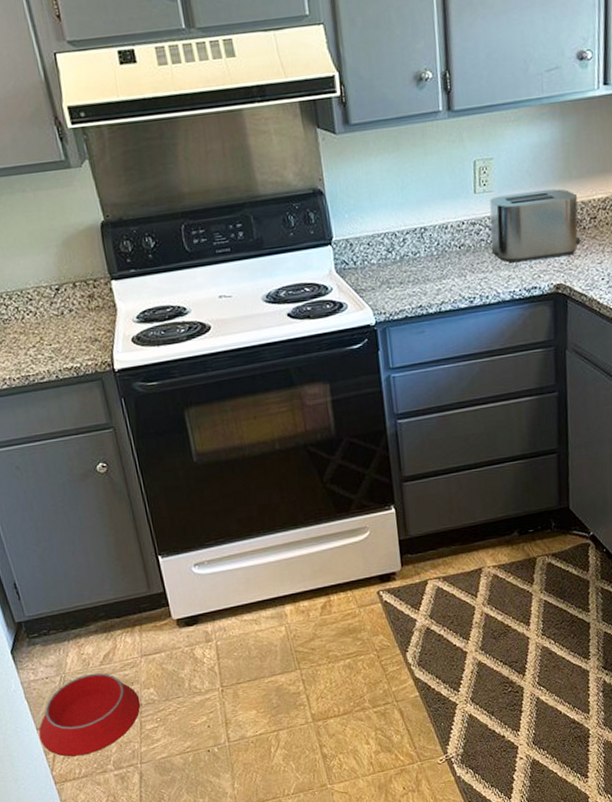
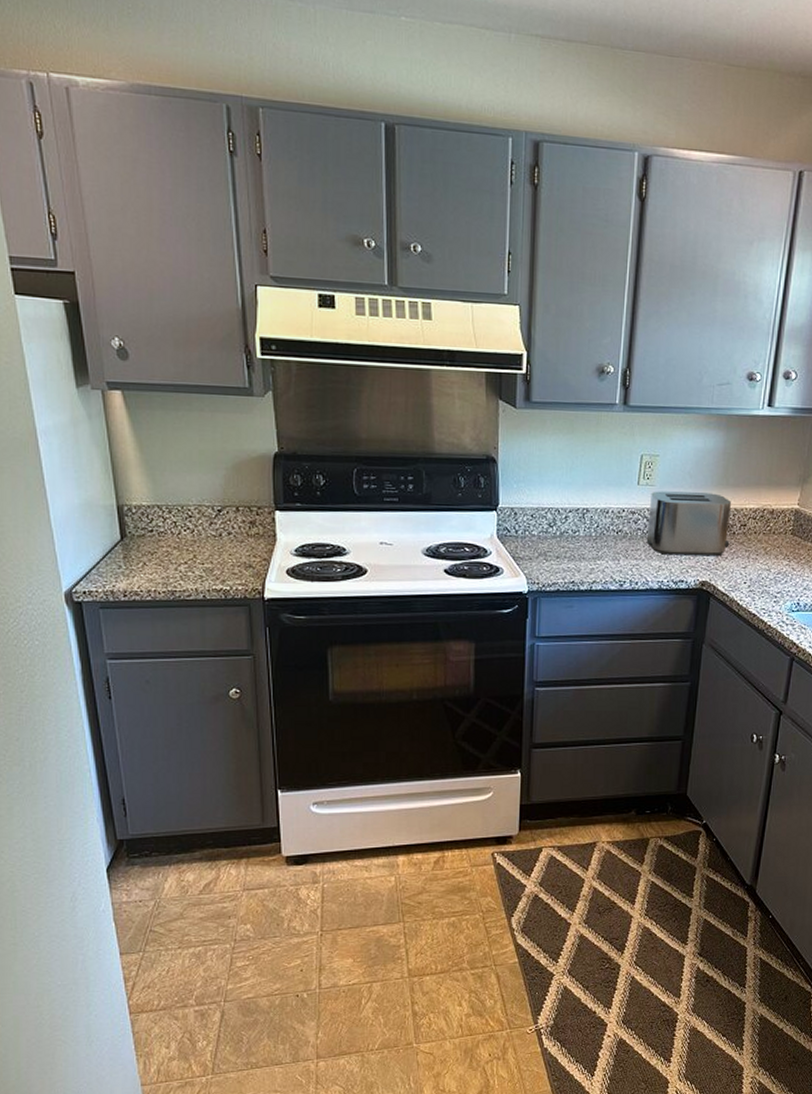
pet bowl: present [38,672,141,757] -> none [121,902,235,987]

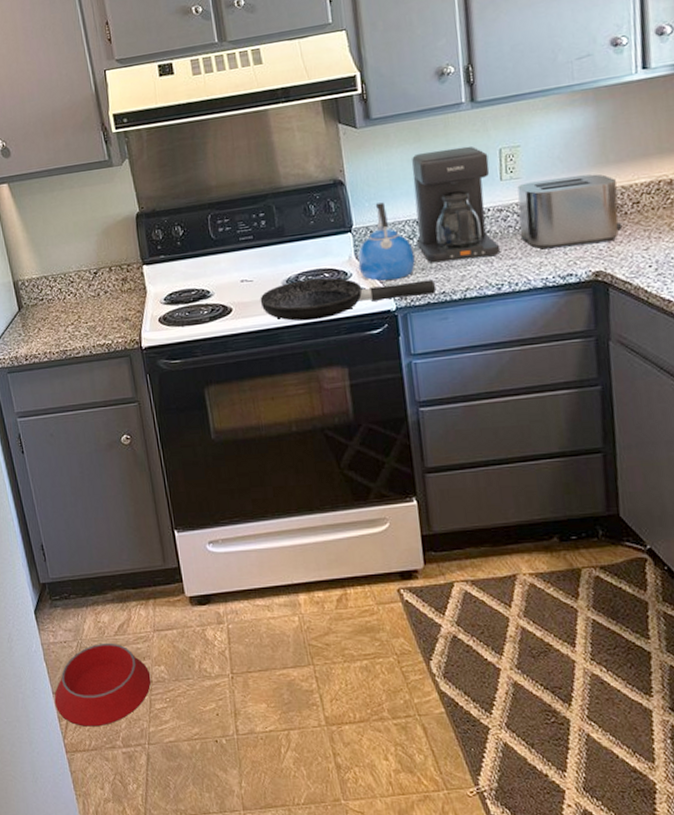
pet bowl: none [121,902,235,987] -> present [54,642,151,727]
frying pan: none [397,551,567,593] -> present [260,277,437,322]
kettle: none [498,486,552,564] -> present [357,202,415,281]
coffee maker: none [556,445,631,555] -> present [412,146,501,263]

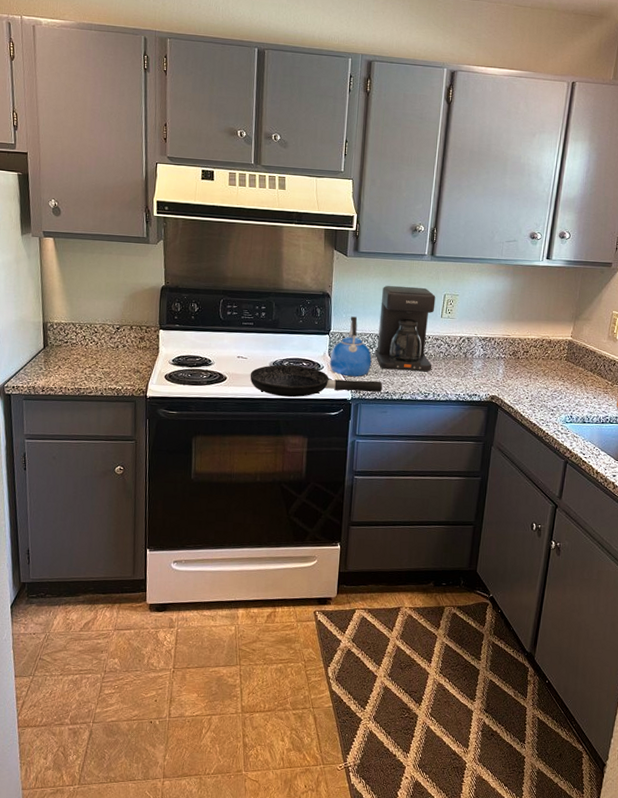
pet bowl: present [54,642,151,727] -> none [15,636,105,707]
toaster: present [517,174,623,250] -> none [447,322,517,375]

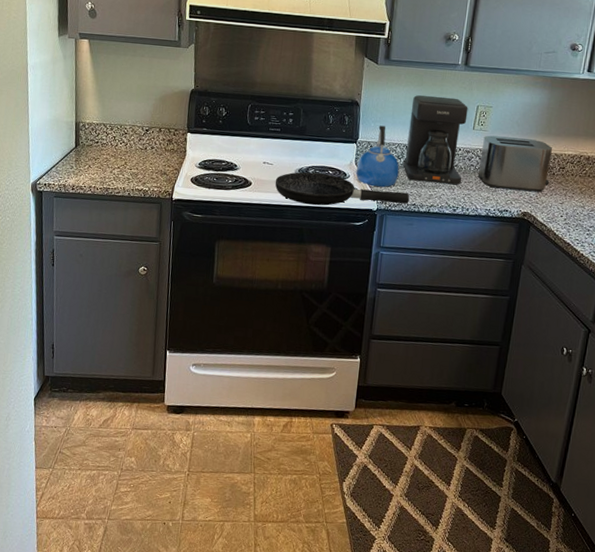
toaster: none [447,322,517,375] -> present [477,135,553,192]

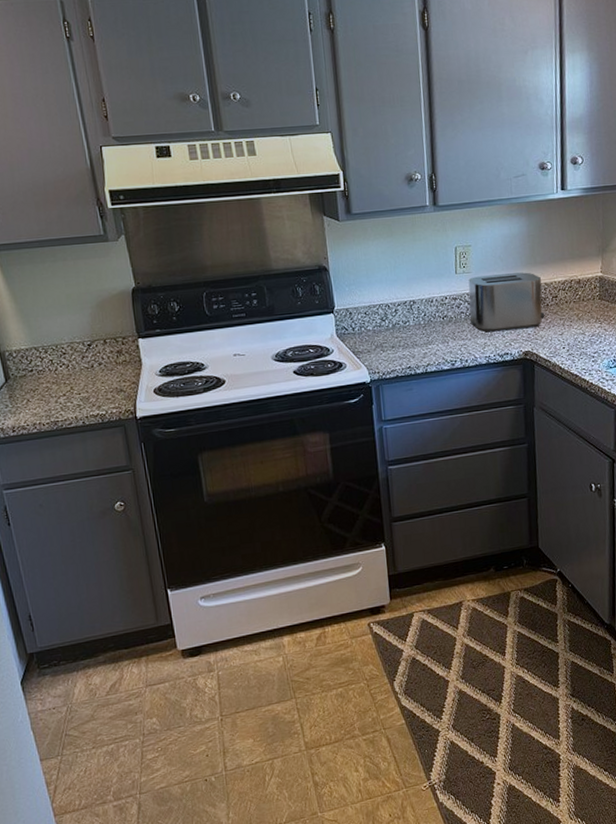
frying pan: present [275,172,410,206] -> none [251,353,404,392]
kettle: present [355,125,399,187] -> none [338,288,387,357]
coffee maker: present [403,95,468,185] -> none [385,243,455,342]

